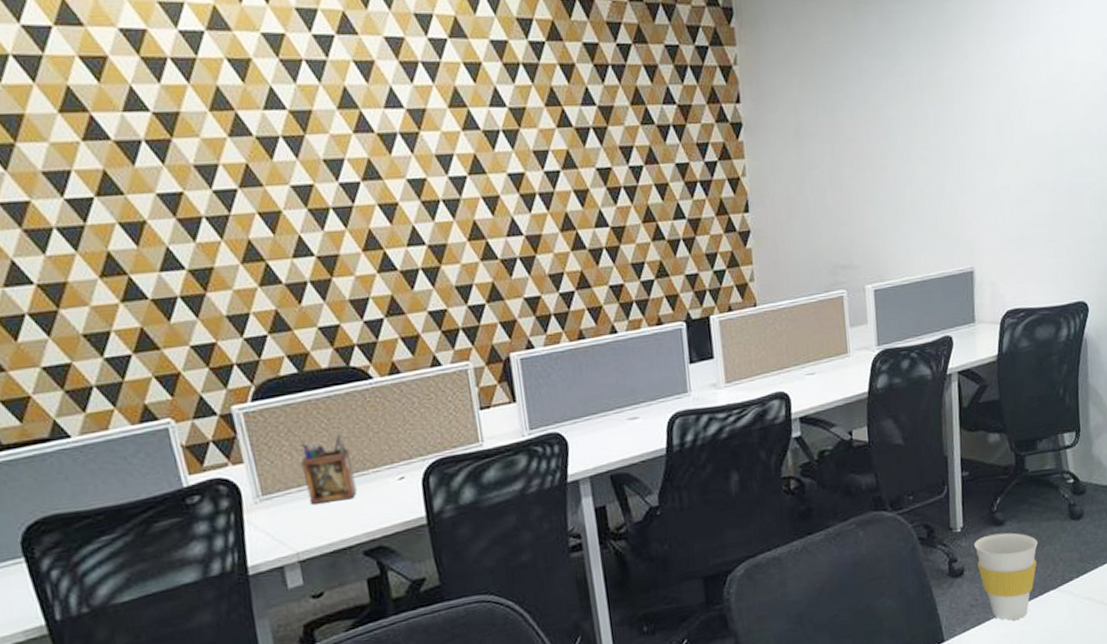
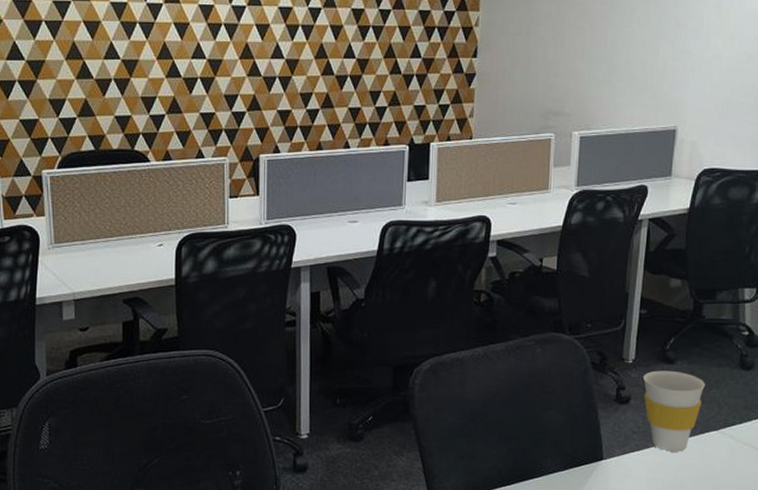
desk organizer: present [301,434,357,504] -> none [87,203,125,256]

